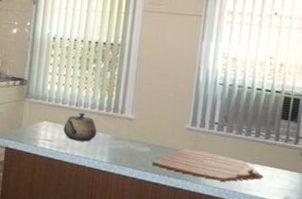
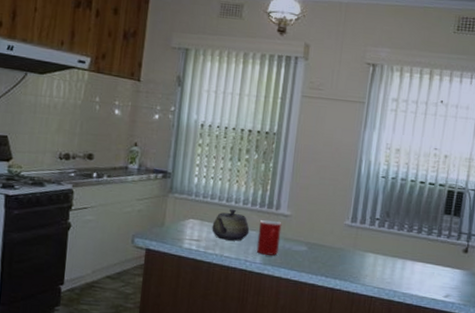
cup: none [103,122,127,156] -> present [256,219,282,256]
cutting board: present [151,148,264,182] -> none [308,246,425,281]

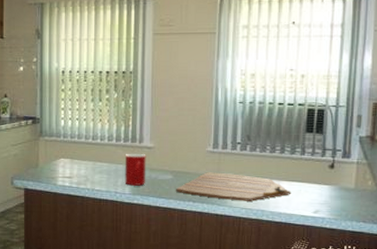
teapot: present [212,209,250,241] -> none [82,146,117,175]
cutting board: none [308,246,425,281] -> present [175,172,292,201]

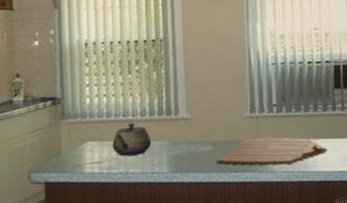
teapot: none [82,146,117,175] -> present [112,122,152,156]
cup: present [124,153,146,187] -> none [160,126,185,164]

